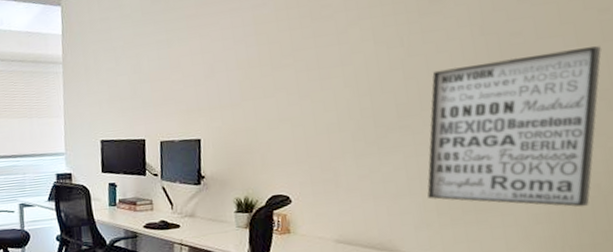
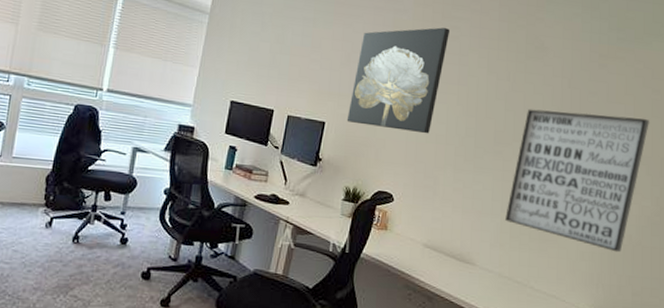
wall art: none [222,8,321,133] -> present [346,27,449,134]

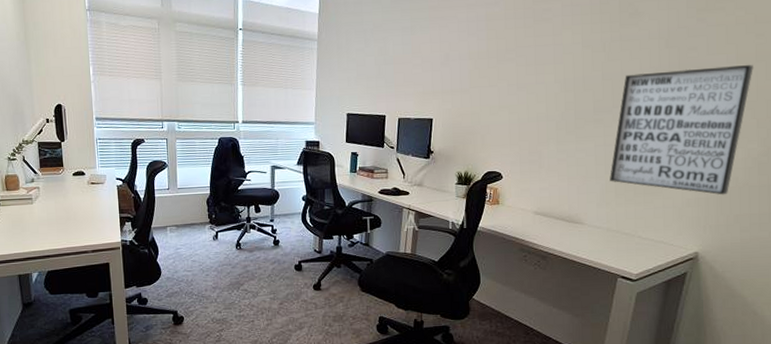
wall art: present [346,27,449,134] -> none [452,11,542,116]

